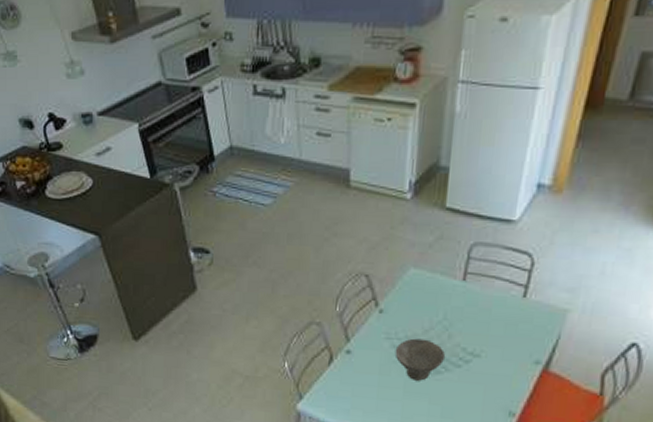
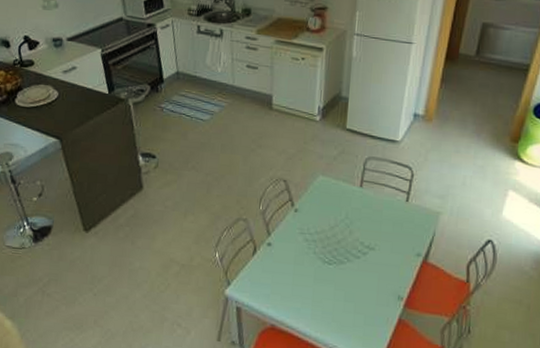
bowl: present [394,338,446,381] -> none [307,233,348,270]

